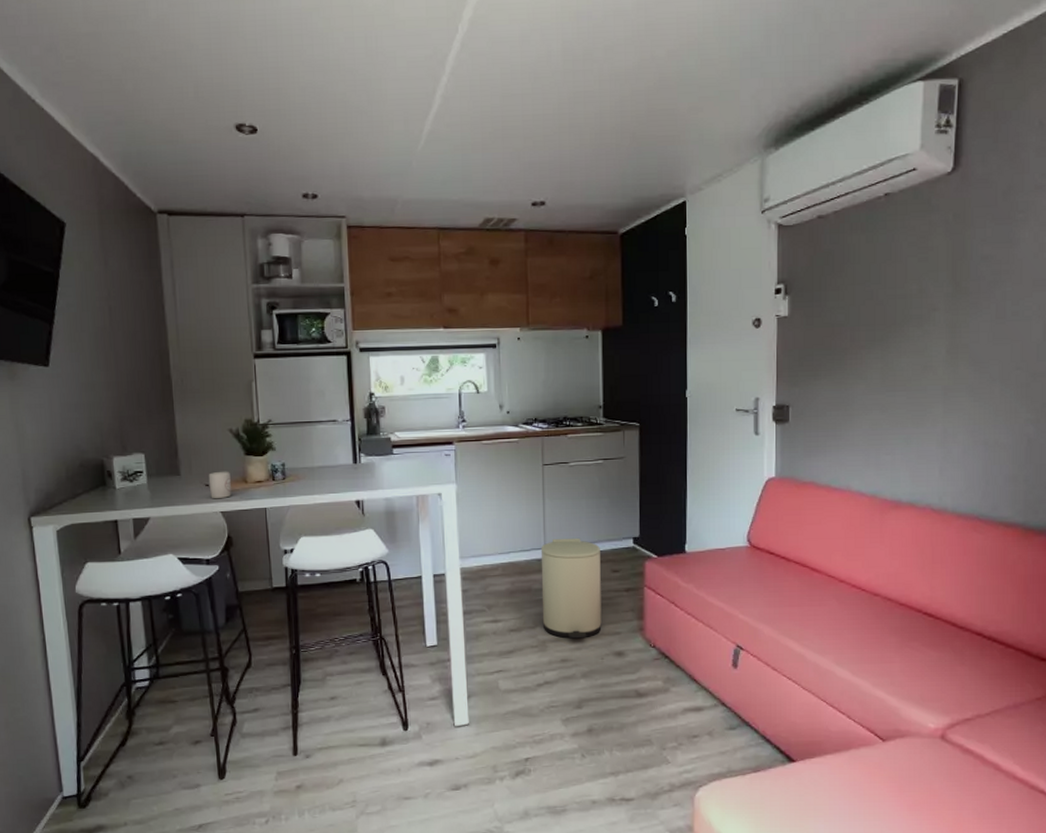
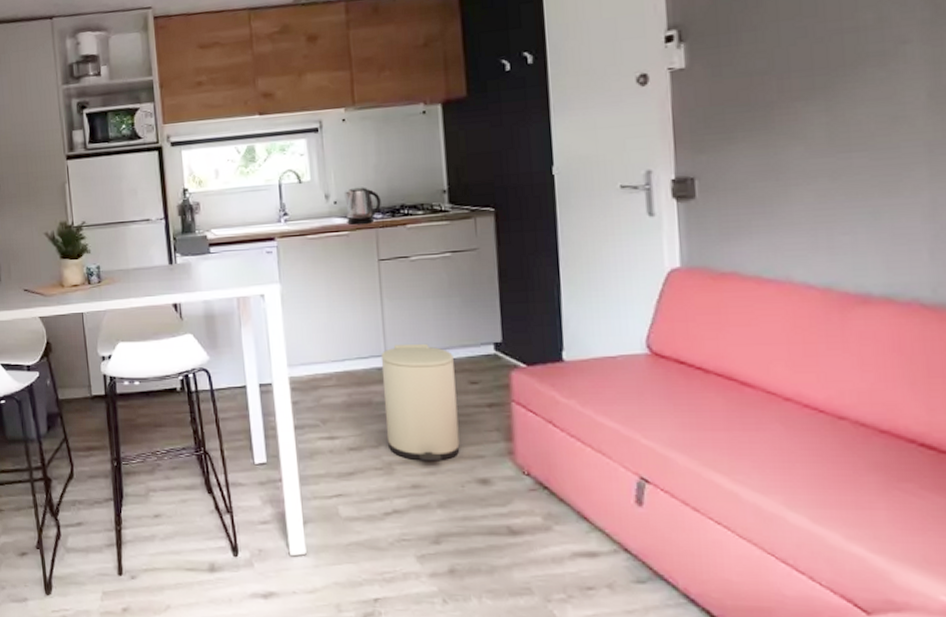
mug: present [208,471,232,499] -> none [26,275,49,304]
kettle: none [515,399,547,434] -> present [343,187,381,226]

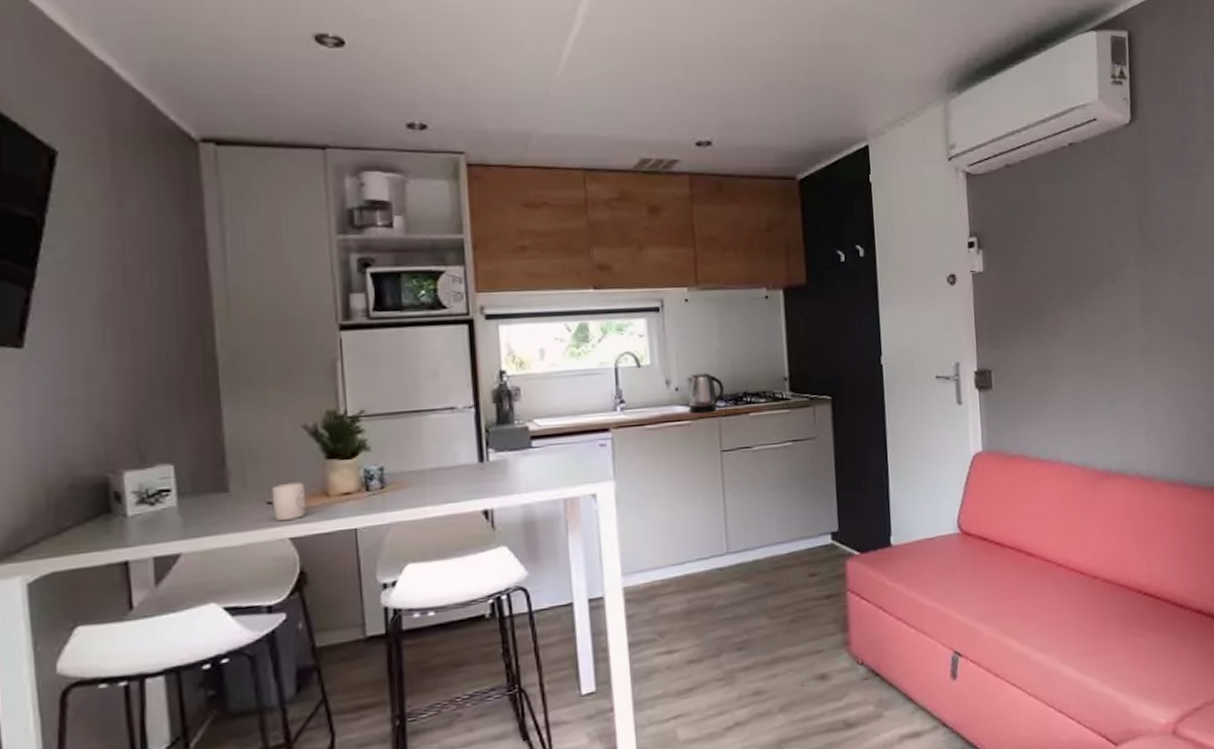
mug: none [26,275,49,304] -> present [271,481,307,522]
pedal bin: present [380,343,460,461] -> none [722,537,800,665]

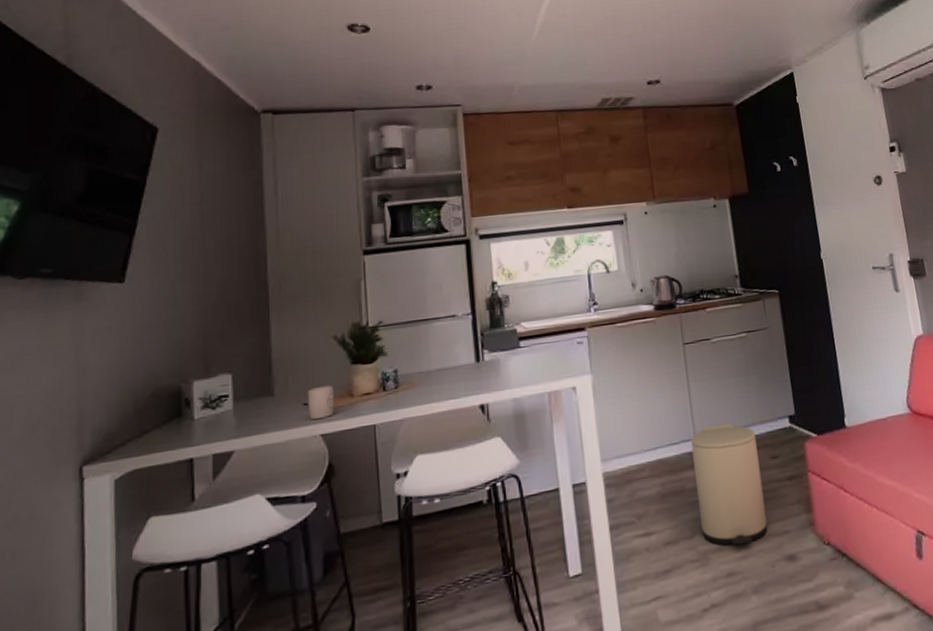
pedal bin: none [722,537,800,665] -> present [690,422,767,546]

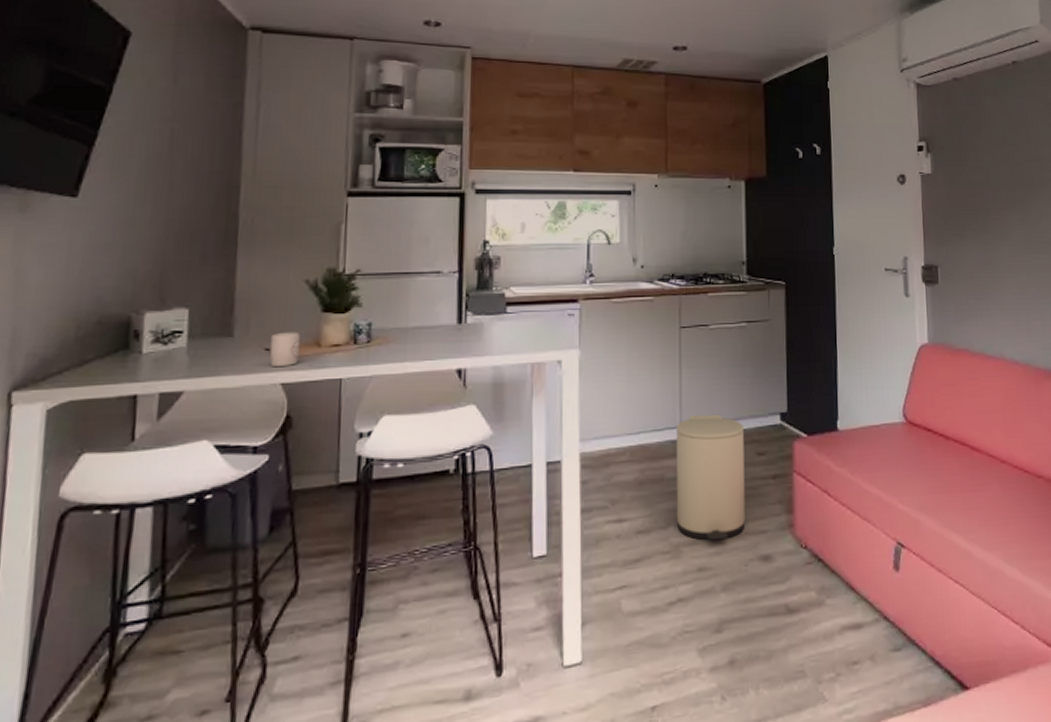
kettle: present [648,274,683,312] -> none [651,253,686,291]

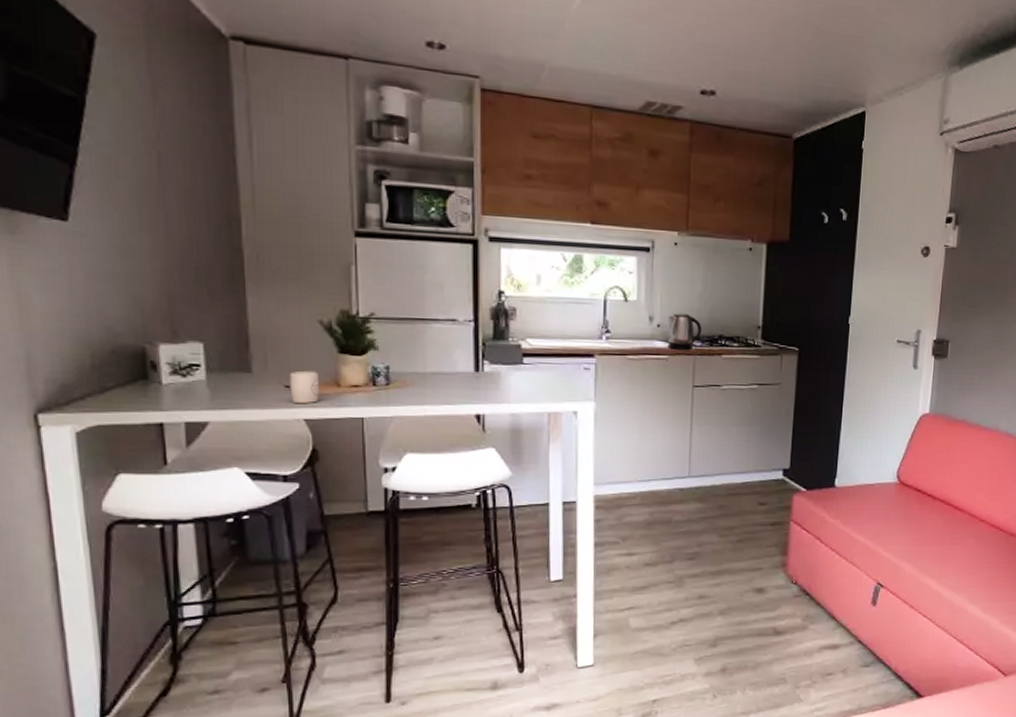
kettle: none [651,253,686,291] -> present [667,313,702,351]
pedal bin: present [675,414,745,541] -> none [681,467,748,574]

